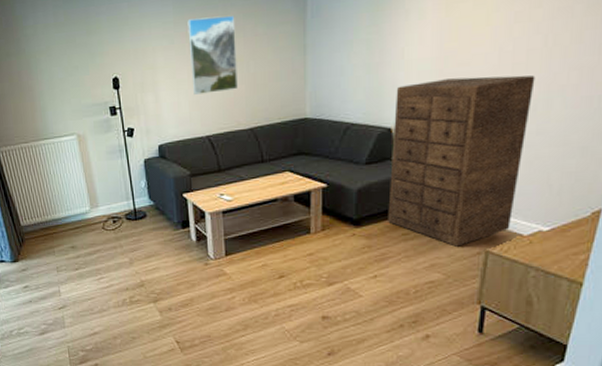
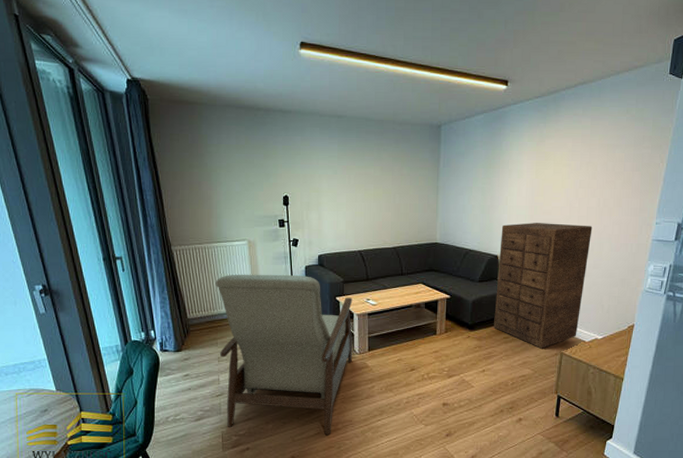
chair: none [46,170,207,352] -> present [215,274,353,436]
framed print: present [187,15,238,95] -> none [349,156,386,217]

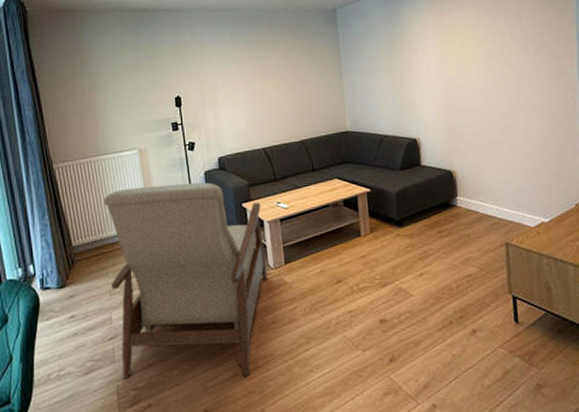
dresser: present [494,223,593,349] -> none [415,96,520,241]

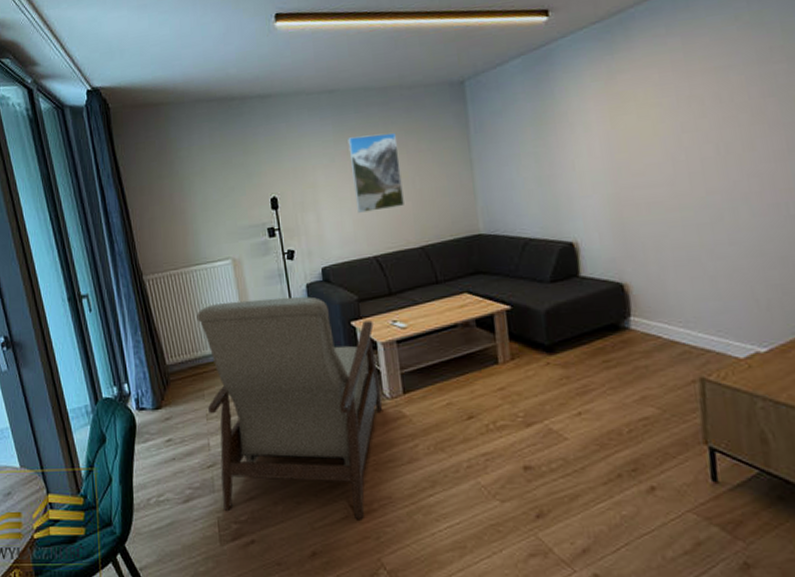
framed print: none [242,46,288,112] -> present [348,132,404,213]

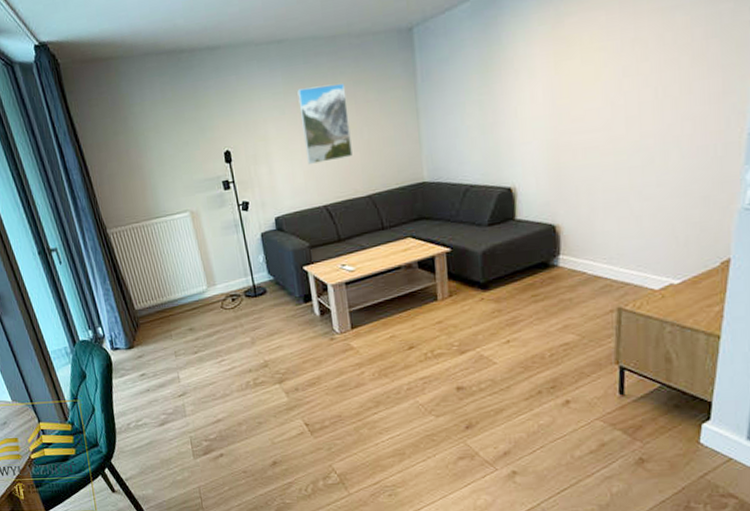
chair: present [196,296,383,520] -> none [160,244,333,435]

